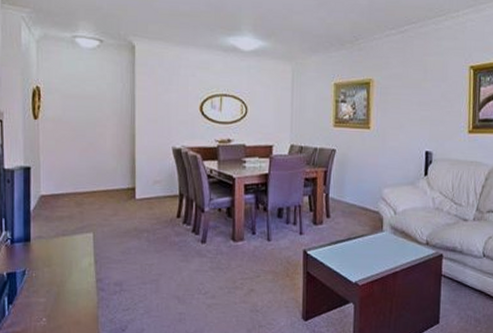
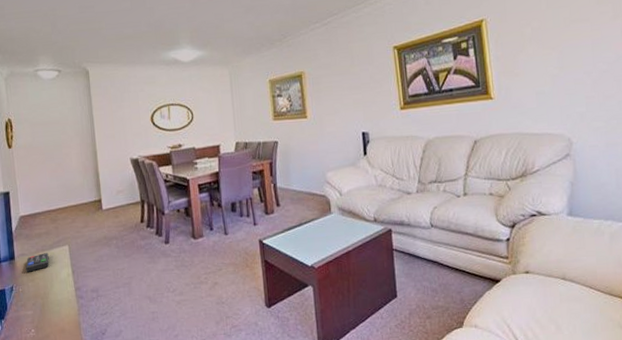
remote control: none [42,238,70,257] -> present [25,253,50,272]

